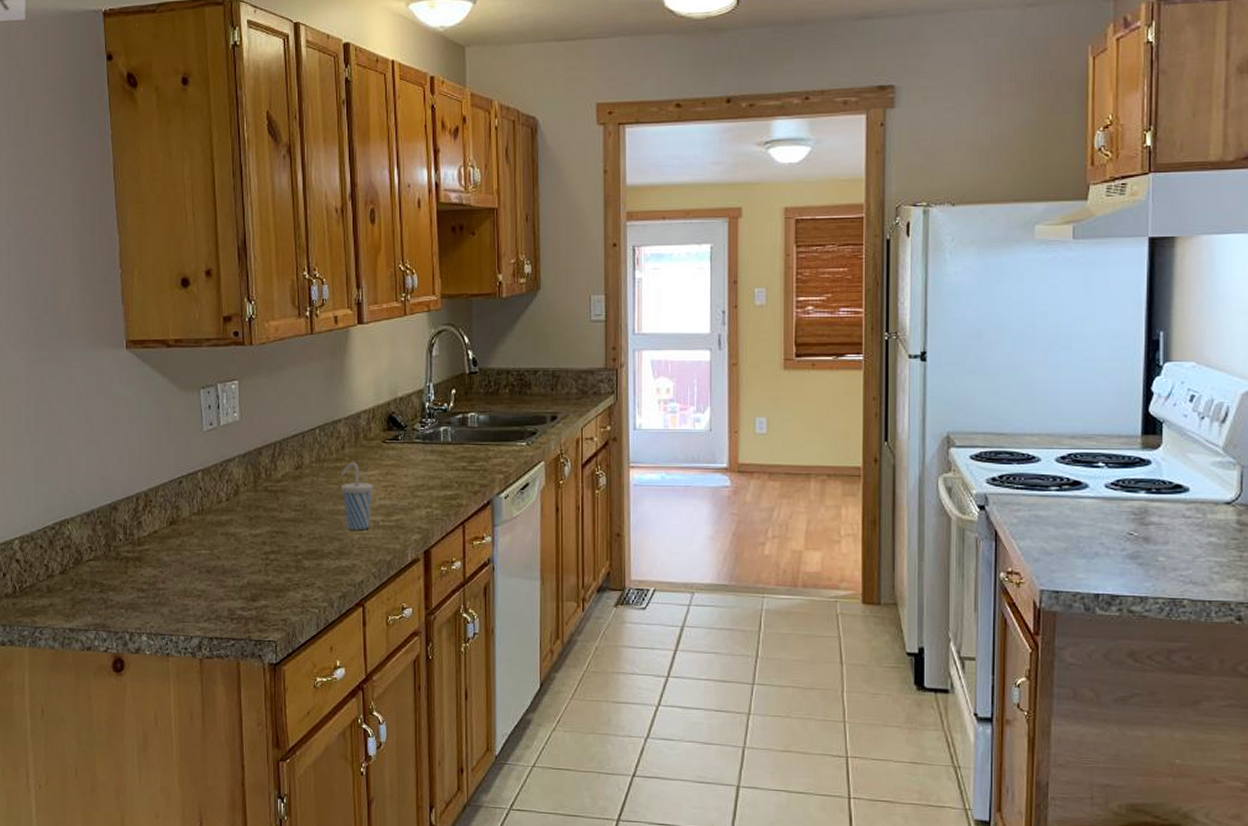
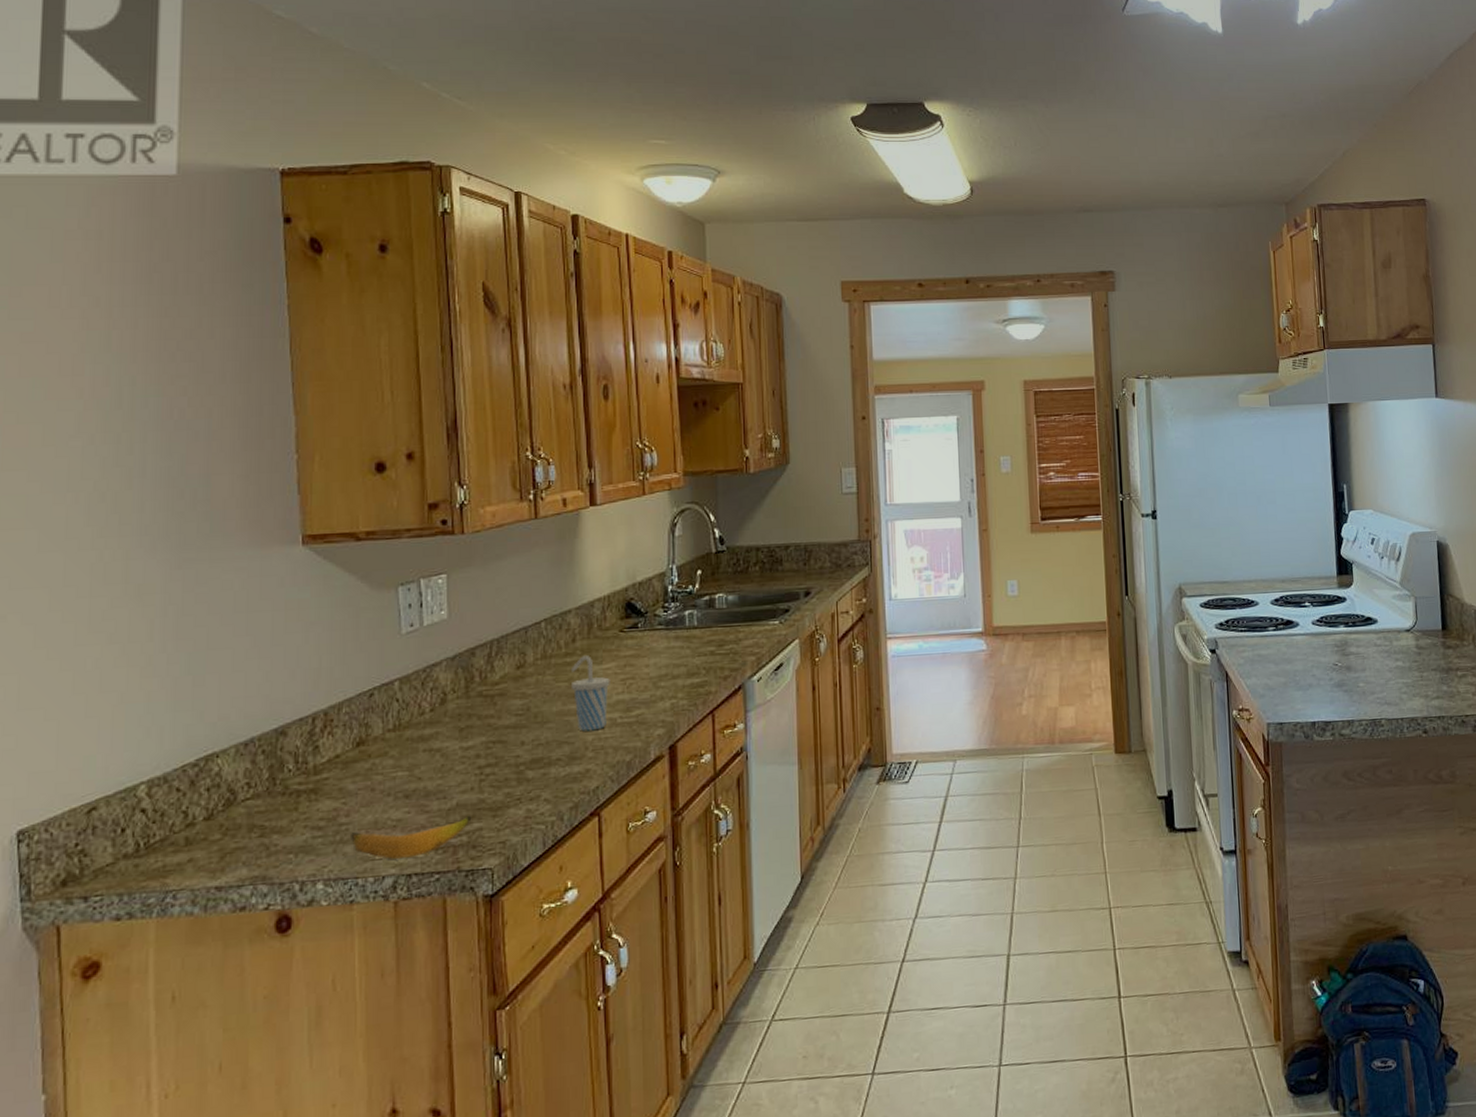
banana: none [166,593,260,624] -> present [351,815,472,859]

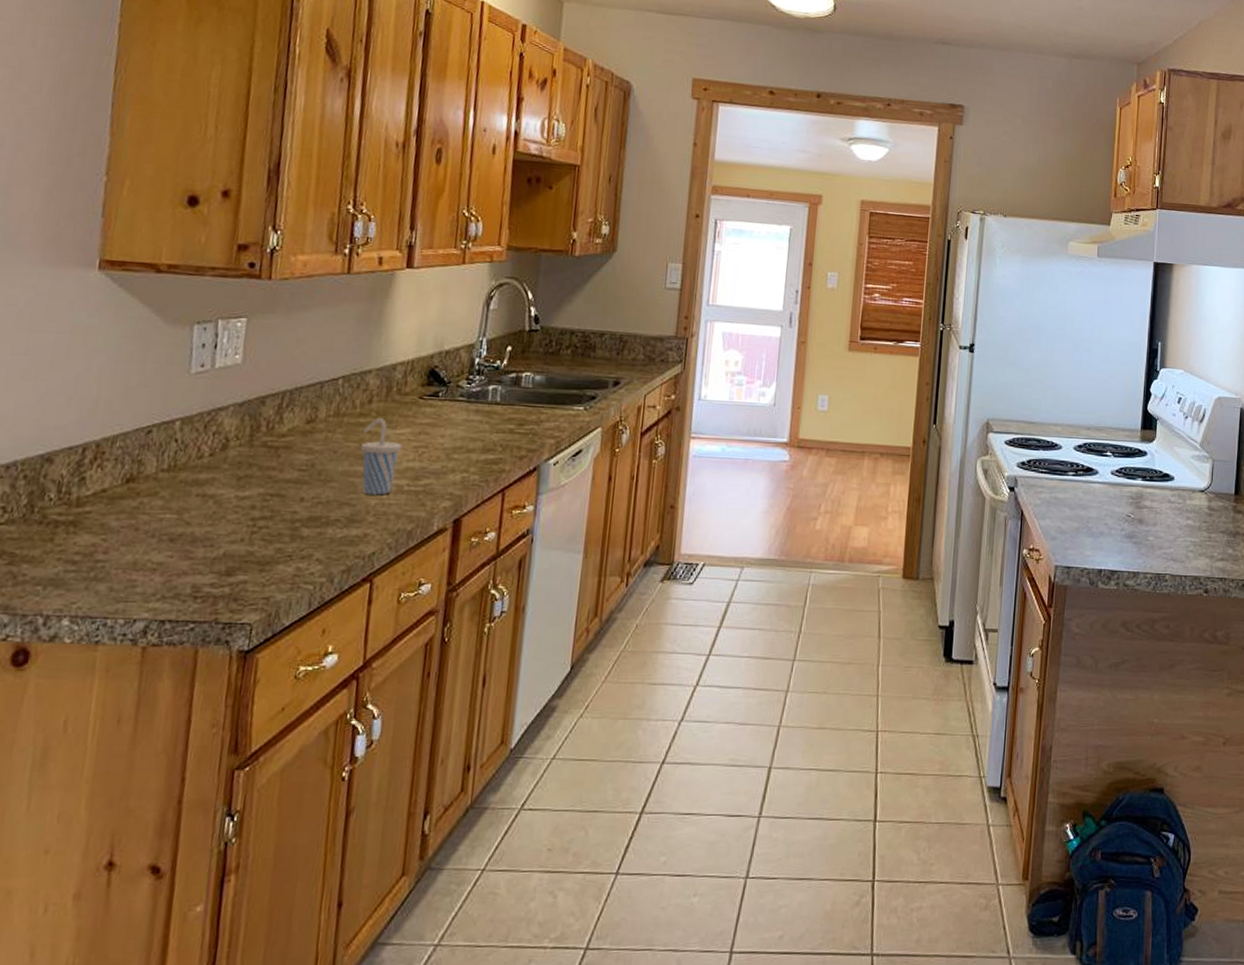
banana: present [351,815,472,859] -> none [105,566,238,603]

